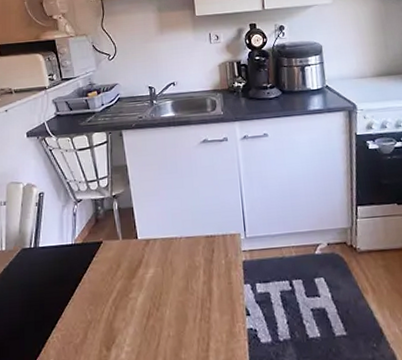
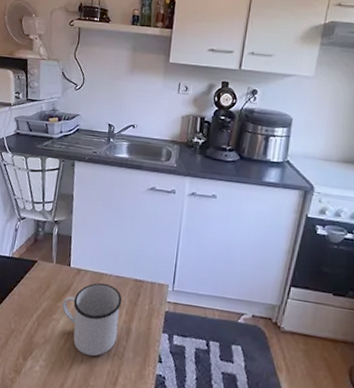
mug: none [137,247,200,328] -> present [62,283,122,357]

